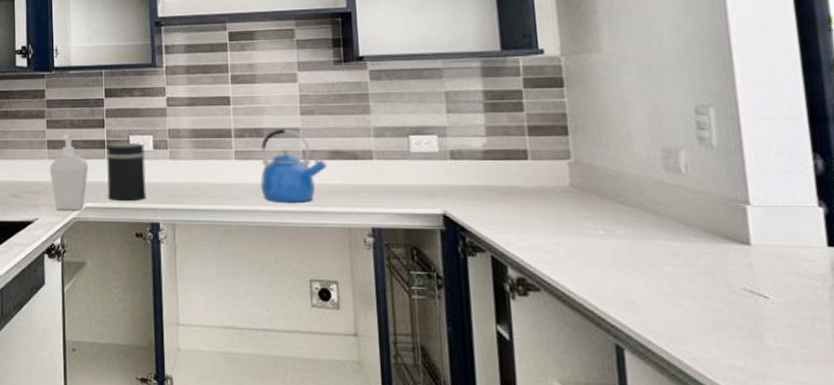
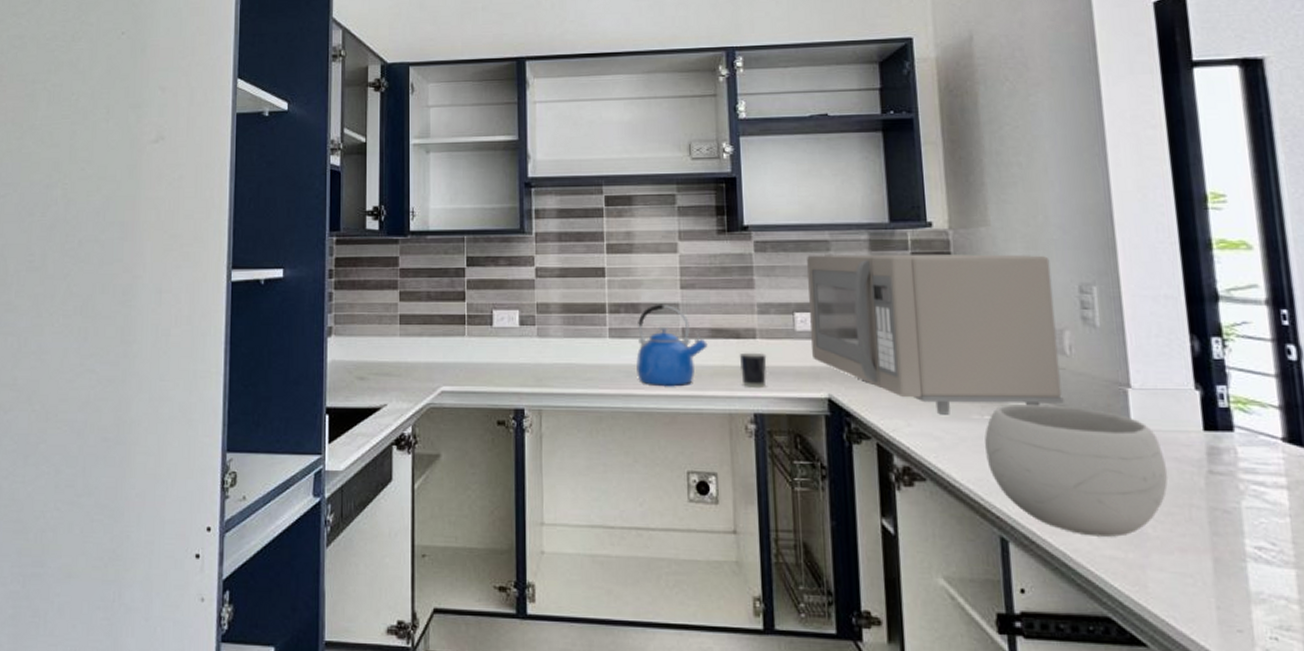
soap bottle: present [49,133,88,210] -> none [401,307,445,395]
cylinder: present [106,142,146,200] -> none [466,317,510,384]
mug: none [356,172,384,204] -> present [739,352,767,387]
microwave: none [421,78,680,230] -> present [807,253,1064,415]
bowl: none [599,219,790,347] -> present [984,403,1169,537]

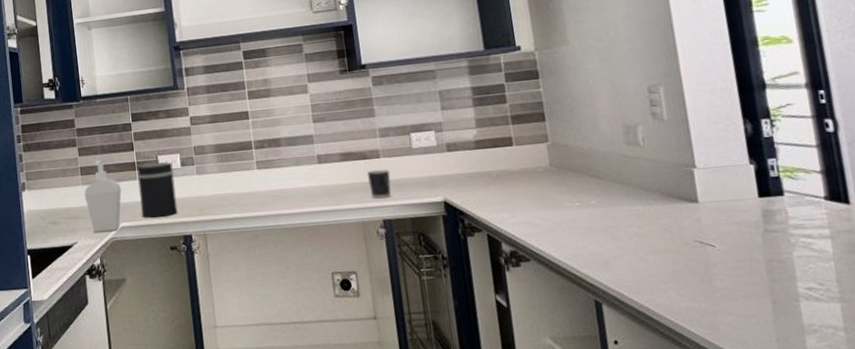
soap bottle: none [401,307,445,395] -> present [84,158,122,232]
cylinder: none [466,317,510,384] -> present [137,162,178,218]
kettle: present [636,304,708,387] -> none [280,136,340,205]
microwave: present [807,253,1064,415] -> none [417,64,641,206]
bowl: present [984,403,1169,537] -> none [576,188,731,293]

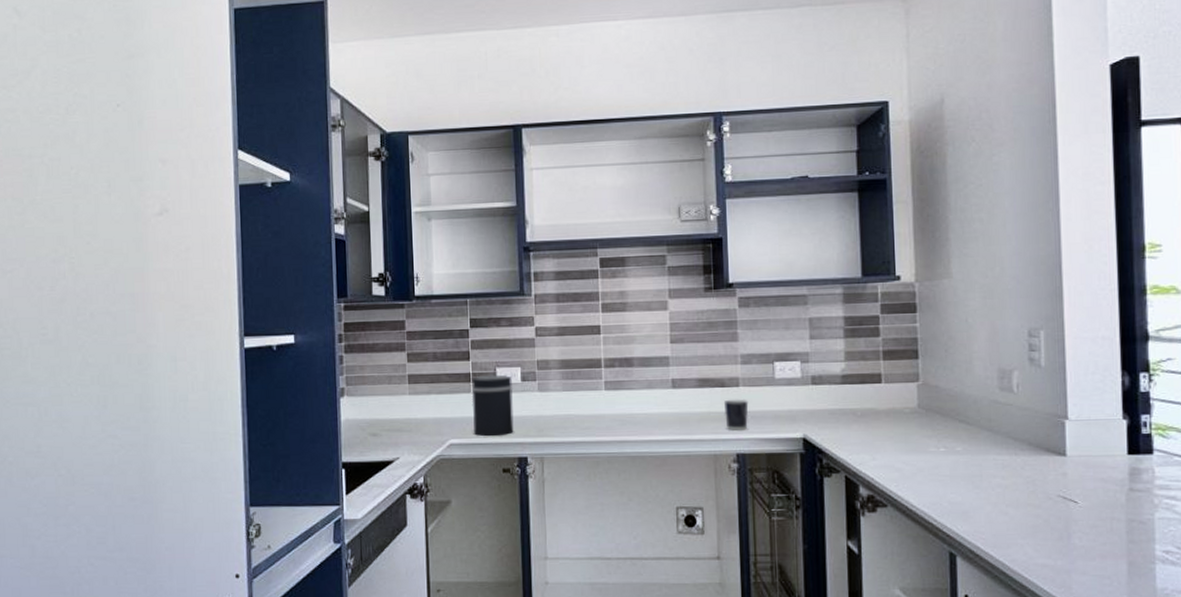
soap bottle: present [84,158,122,232] -> none [410,366,453,448]

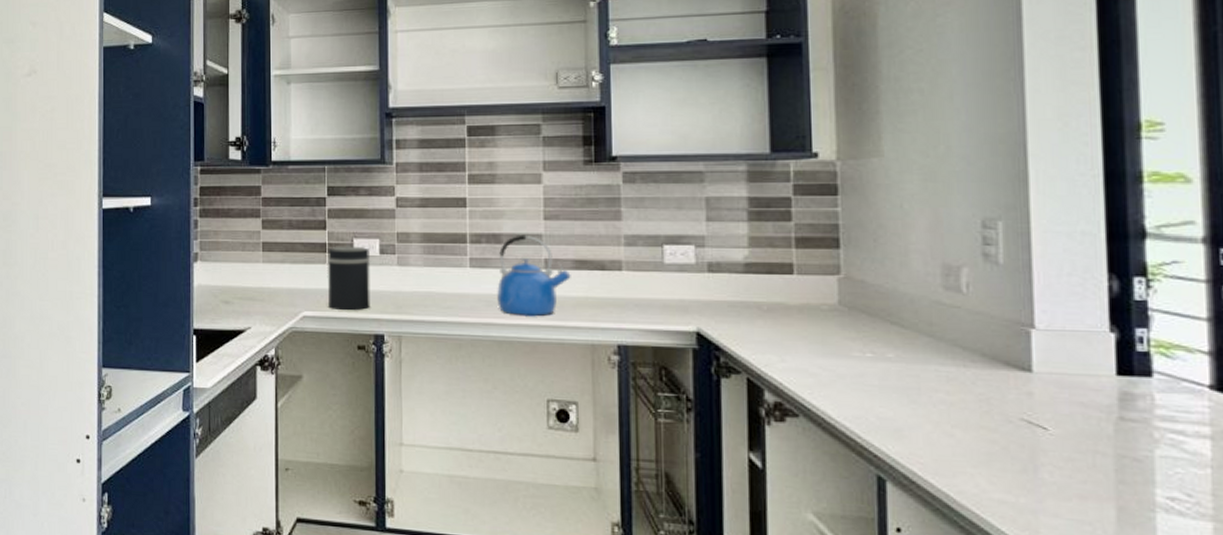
kettle: none [630,357,695,433] -> present [497,234,571,317]
mug: present [723,399,749,431] -> none [603,284,633,319]

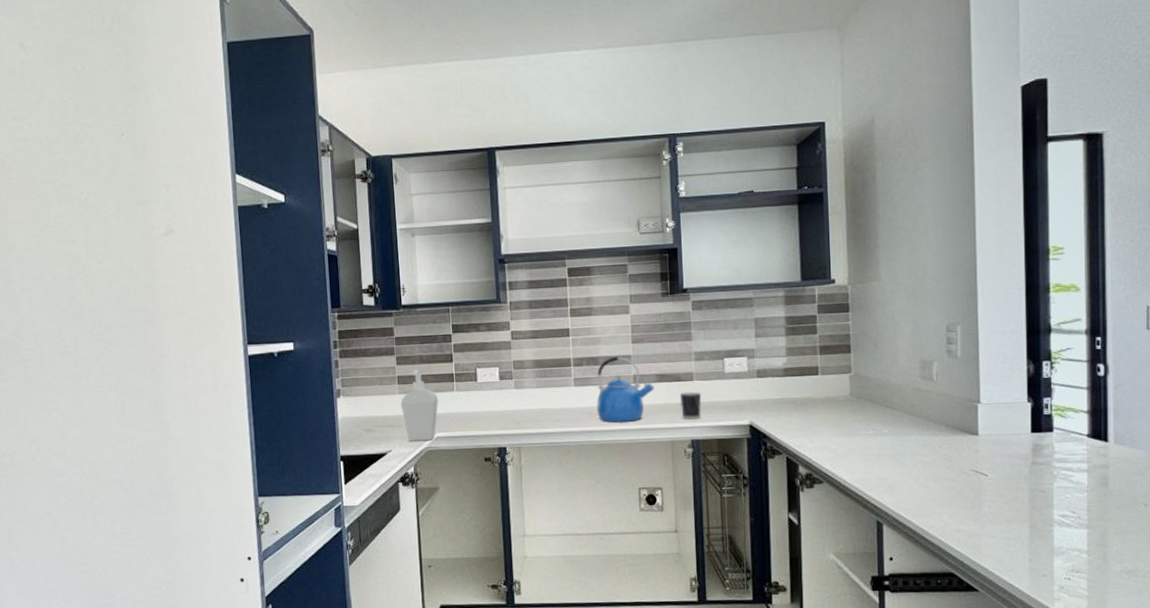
soap bottle: none [264,235,307,319] -> present [400,368,438,441]
cylinder: present [327,246,370,310] -> none [455,374,494,429]
mug: none [603,284,633,319] -> present [679,391,702,420]

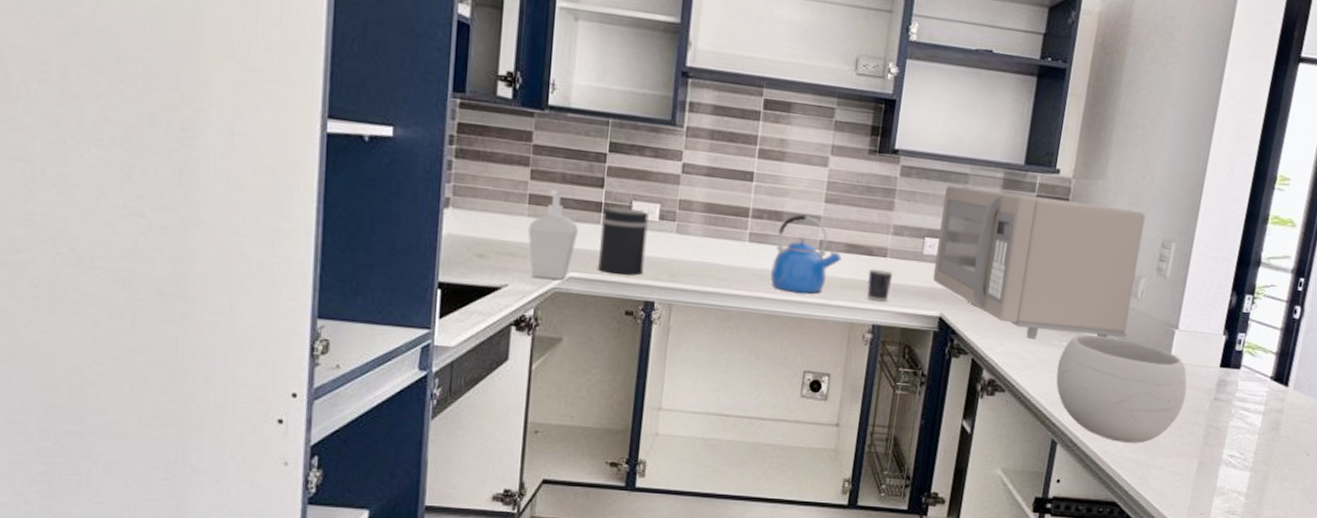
cylinder: none [455,374,494,429] -> present [598,207,649,275]
microwave: none [735,302,930,432] -> present [933,185,1146,339]
bowl: none [869,419,1003,516] -> present [1056,334,1187,443]

